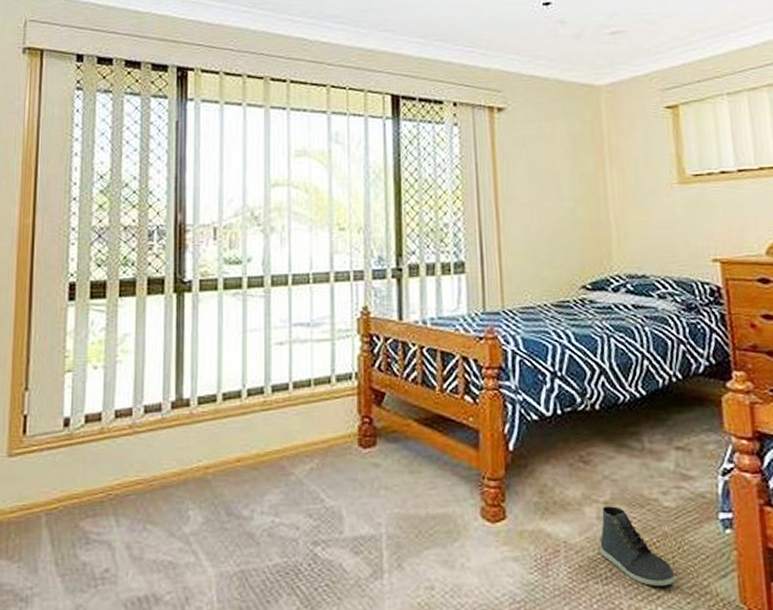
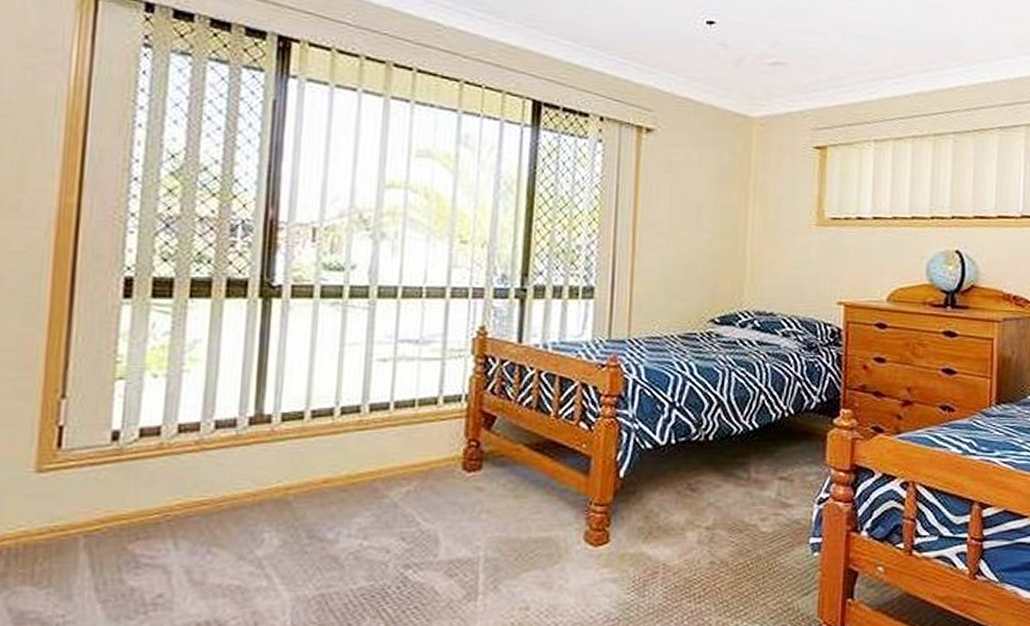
sneaker: present [600,506,676,586] -> none [697,531,763,603]

